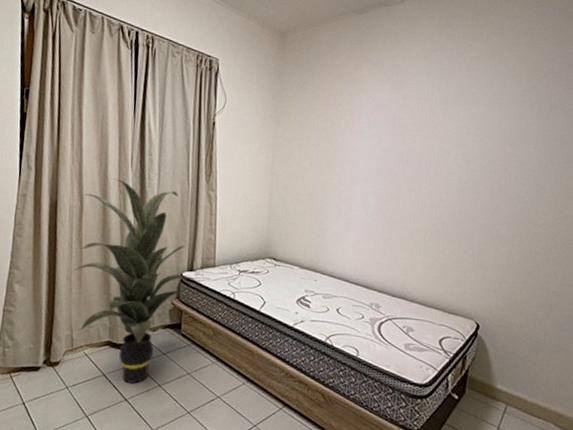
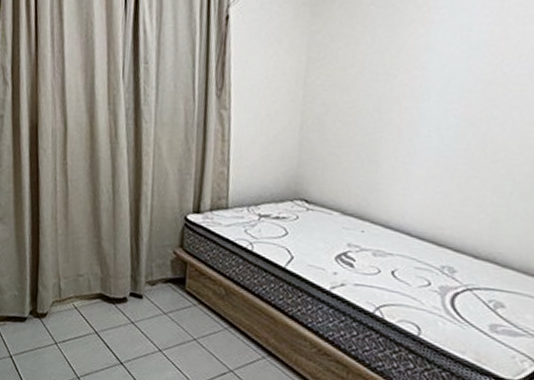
indoor plant: present [73,178,202,384] -> none [59,94,211,346]

